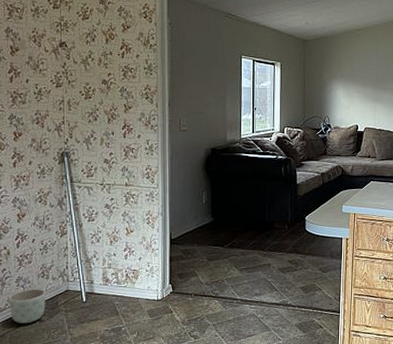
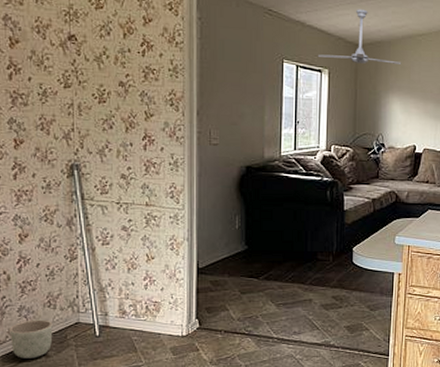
ceiling fan: none [270,10,344,56] -> present [317,9,402,64]

